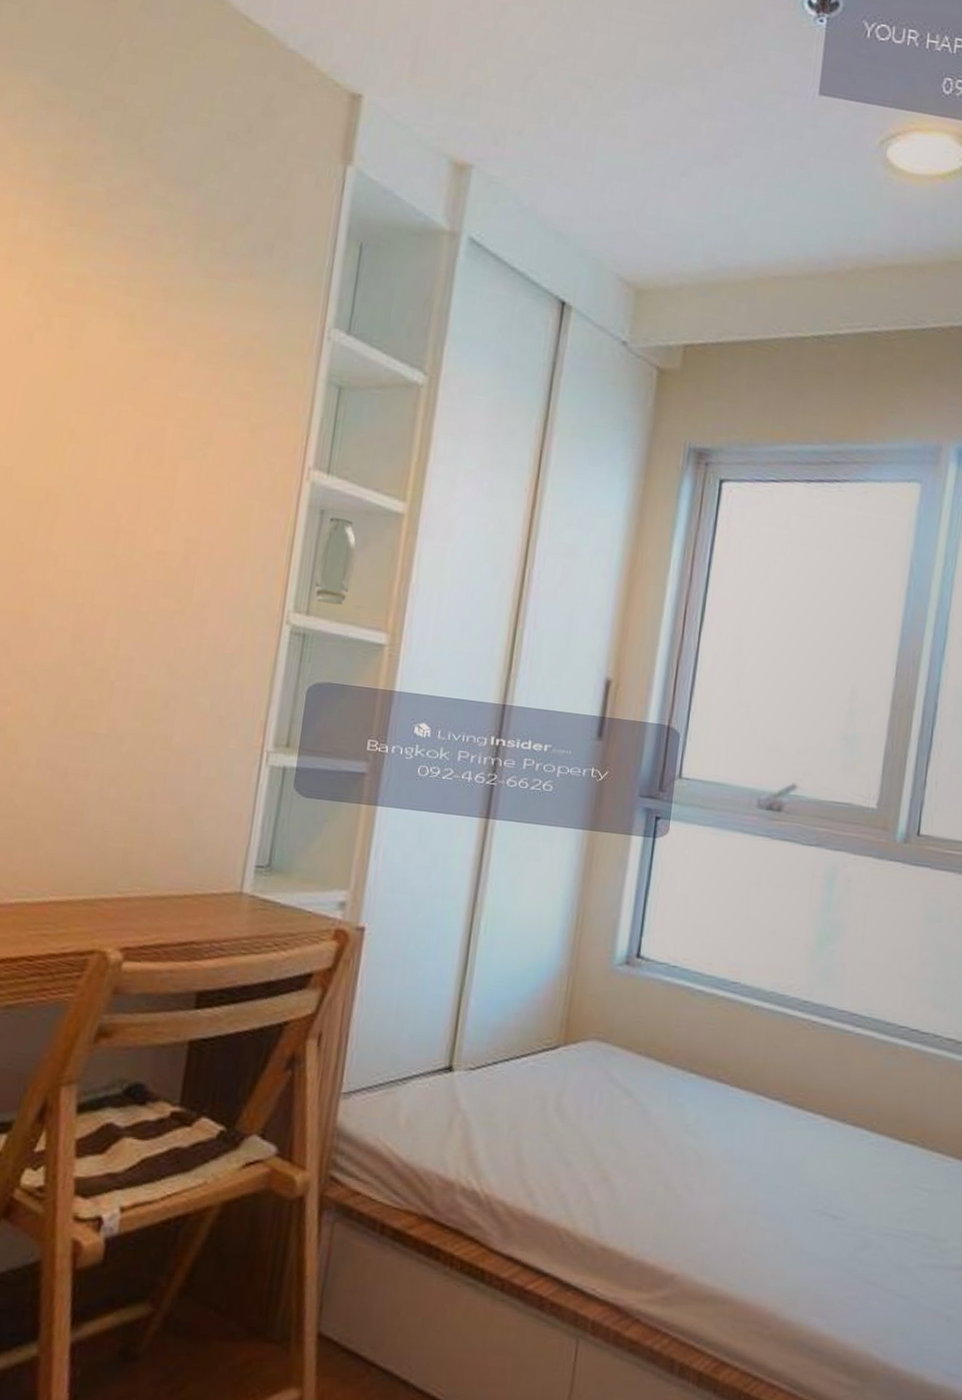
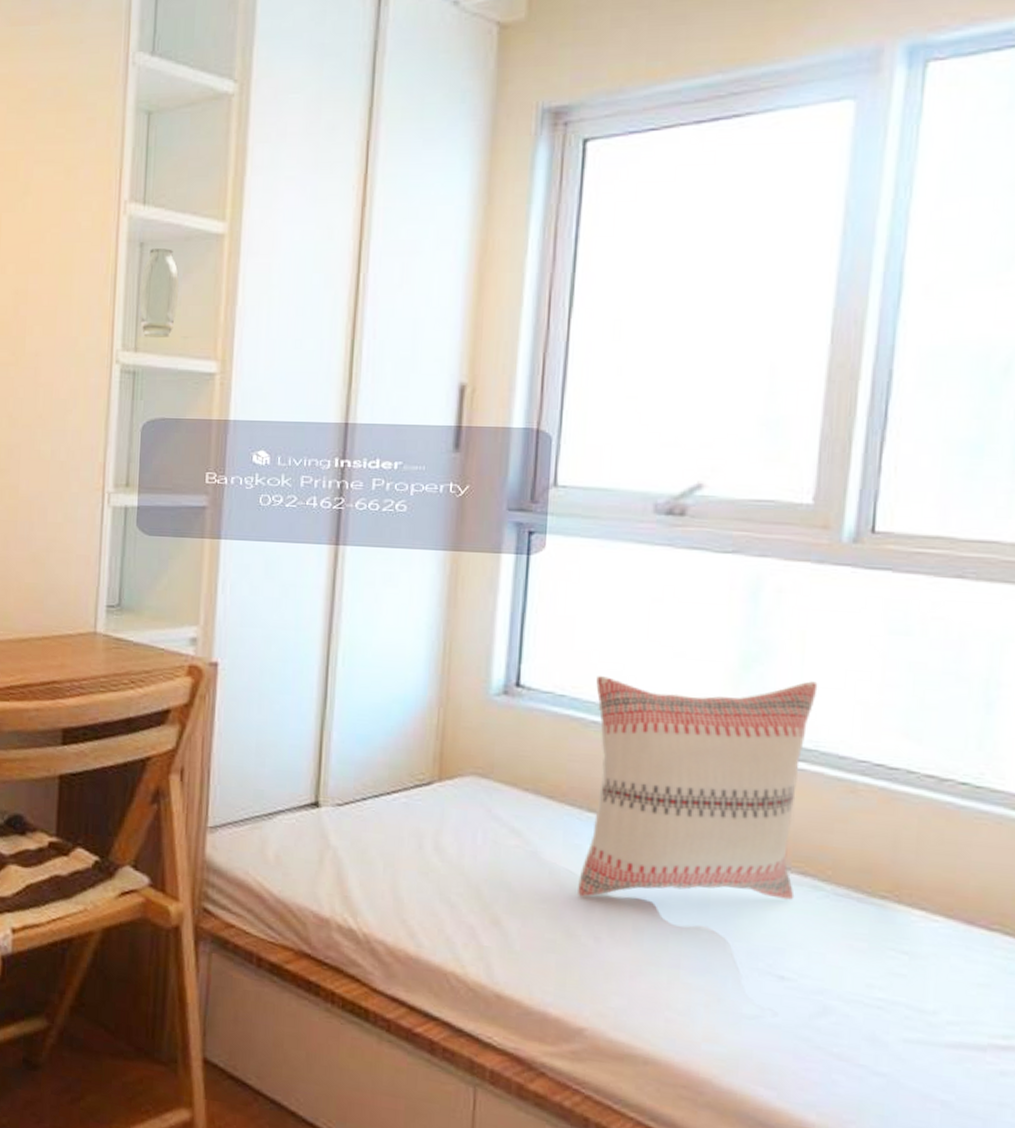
pillow: none [677,948,874,1152] -> present [578,675,818,901]

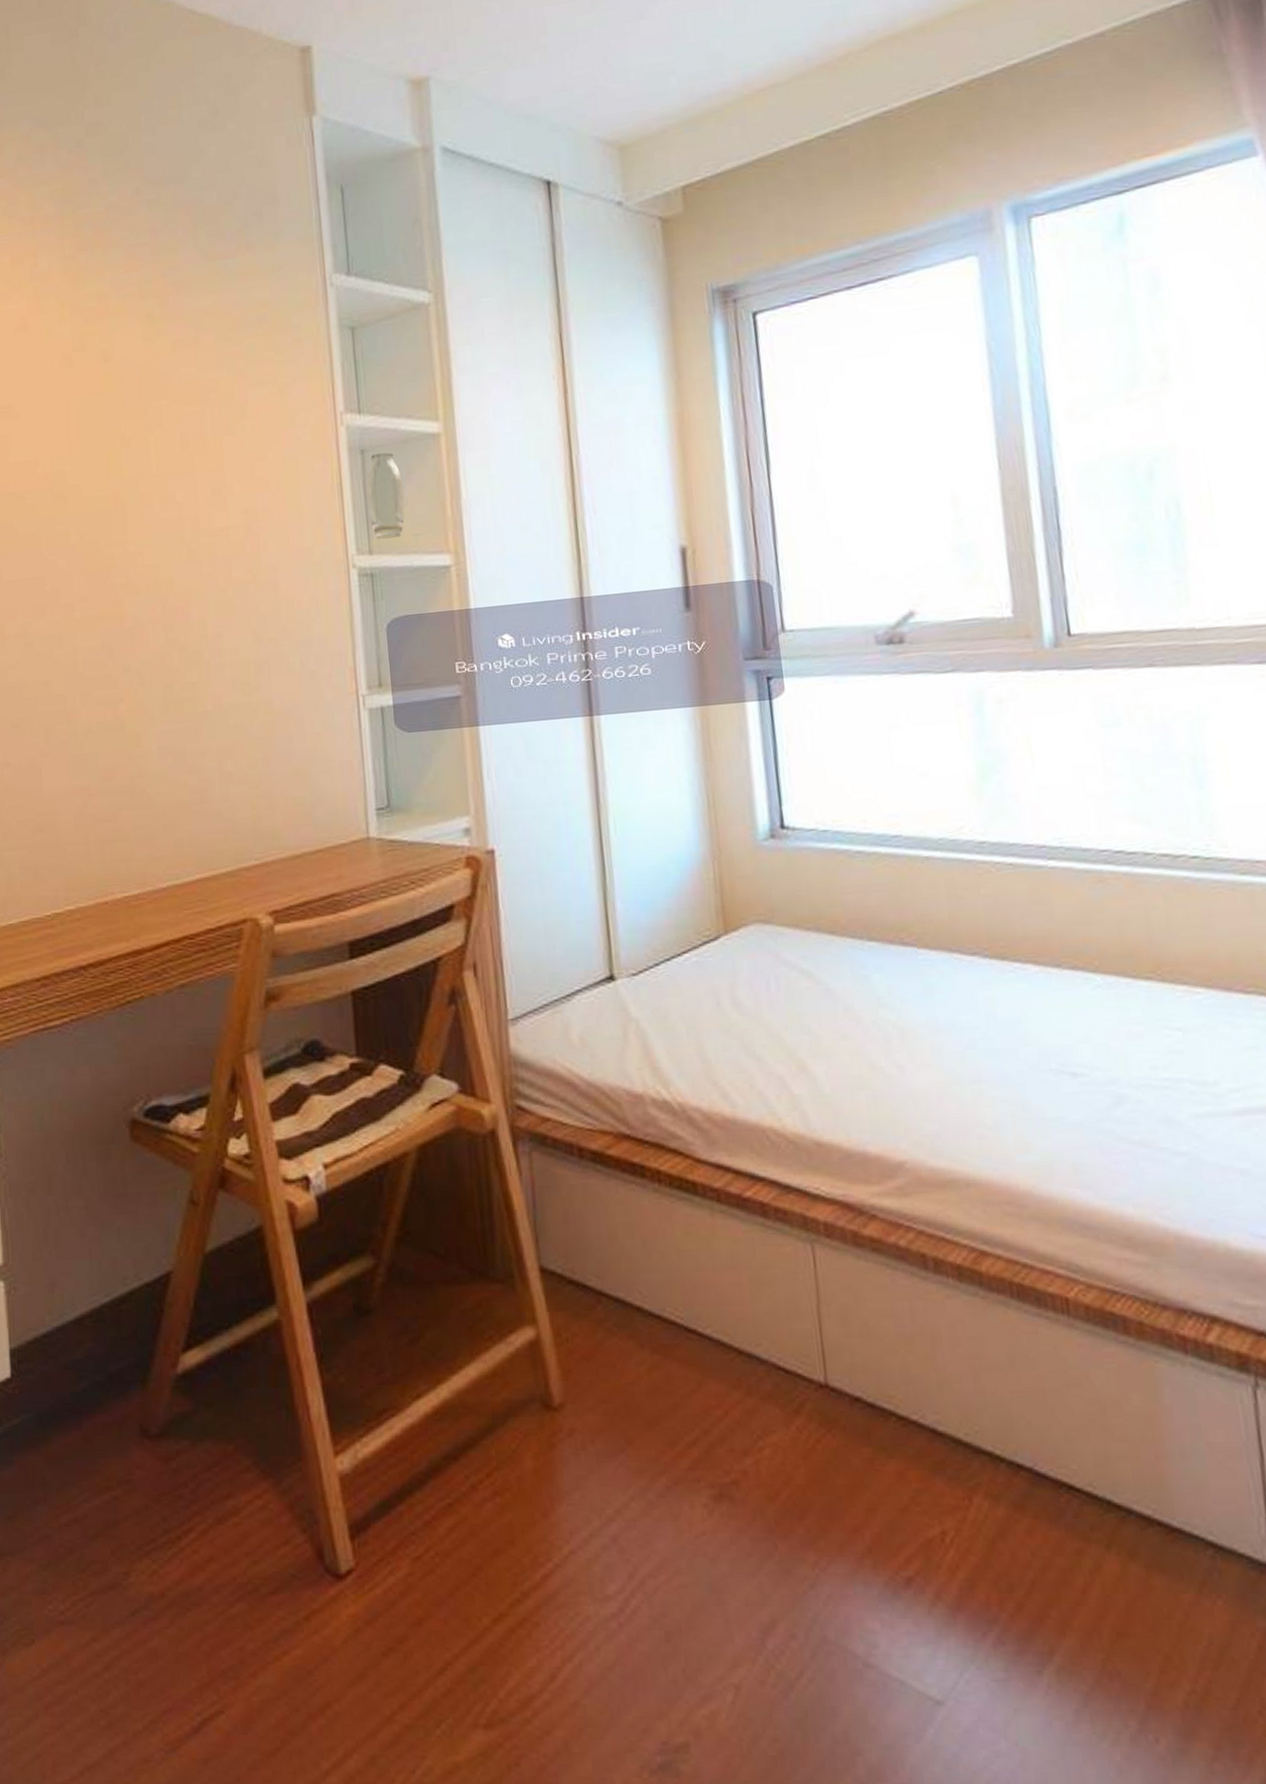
pillow: present [578,675,818,901] -> none [853,781,1071,1027]

